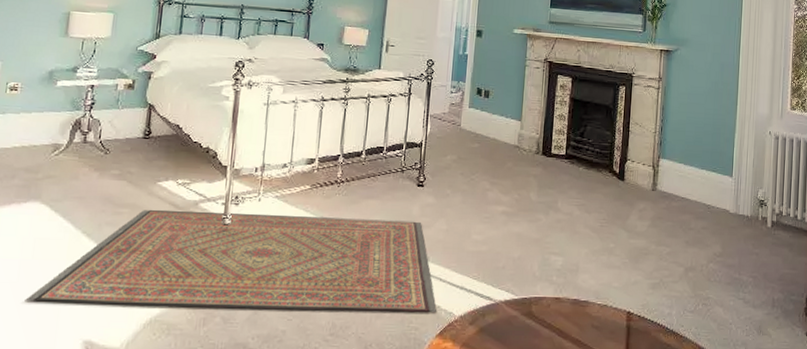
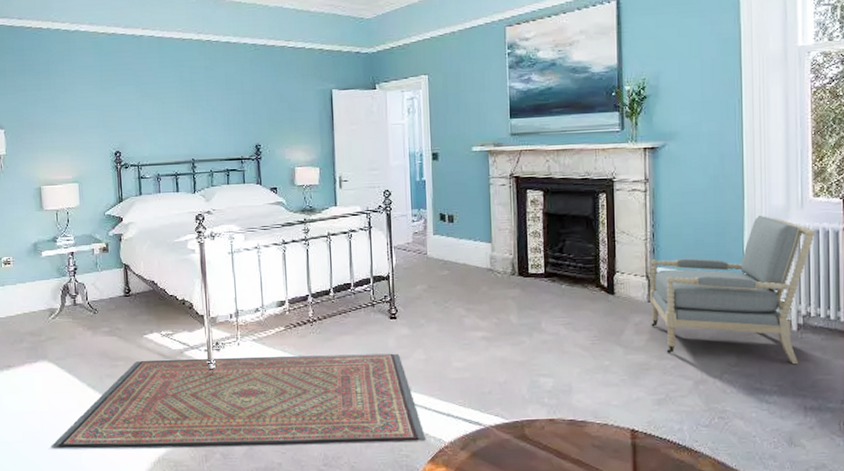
armchair: none [653,120,790,259] -> present [650,215,815,365]

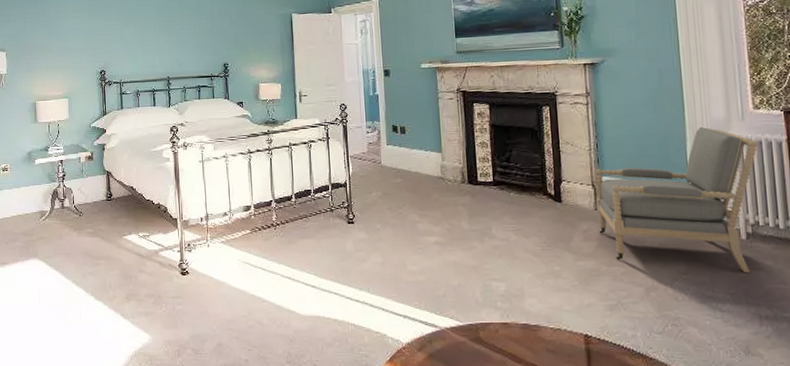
area rug: present [51,353,425,447] -> none [39,256,383,341]

